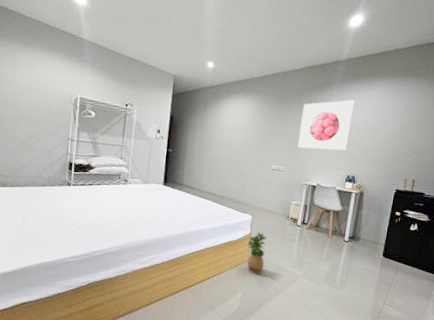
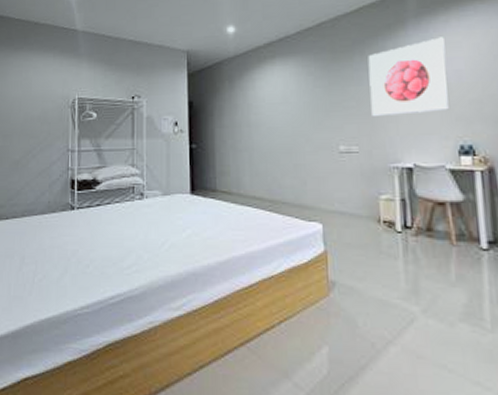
potted plant: present [247,232,267,274] -> none [323,247,356,315]

